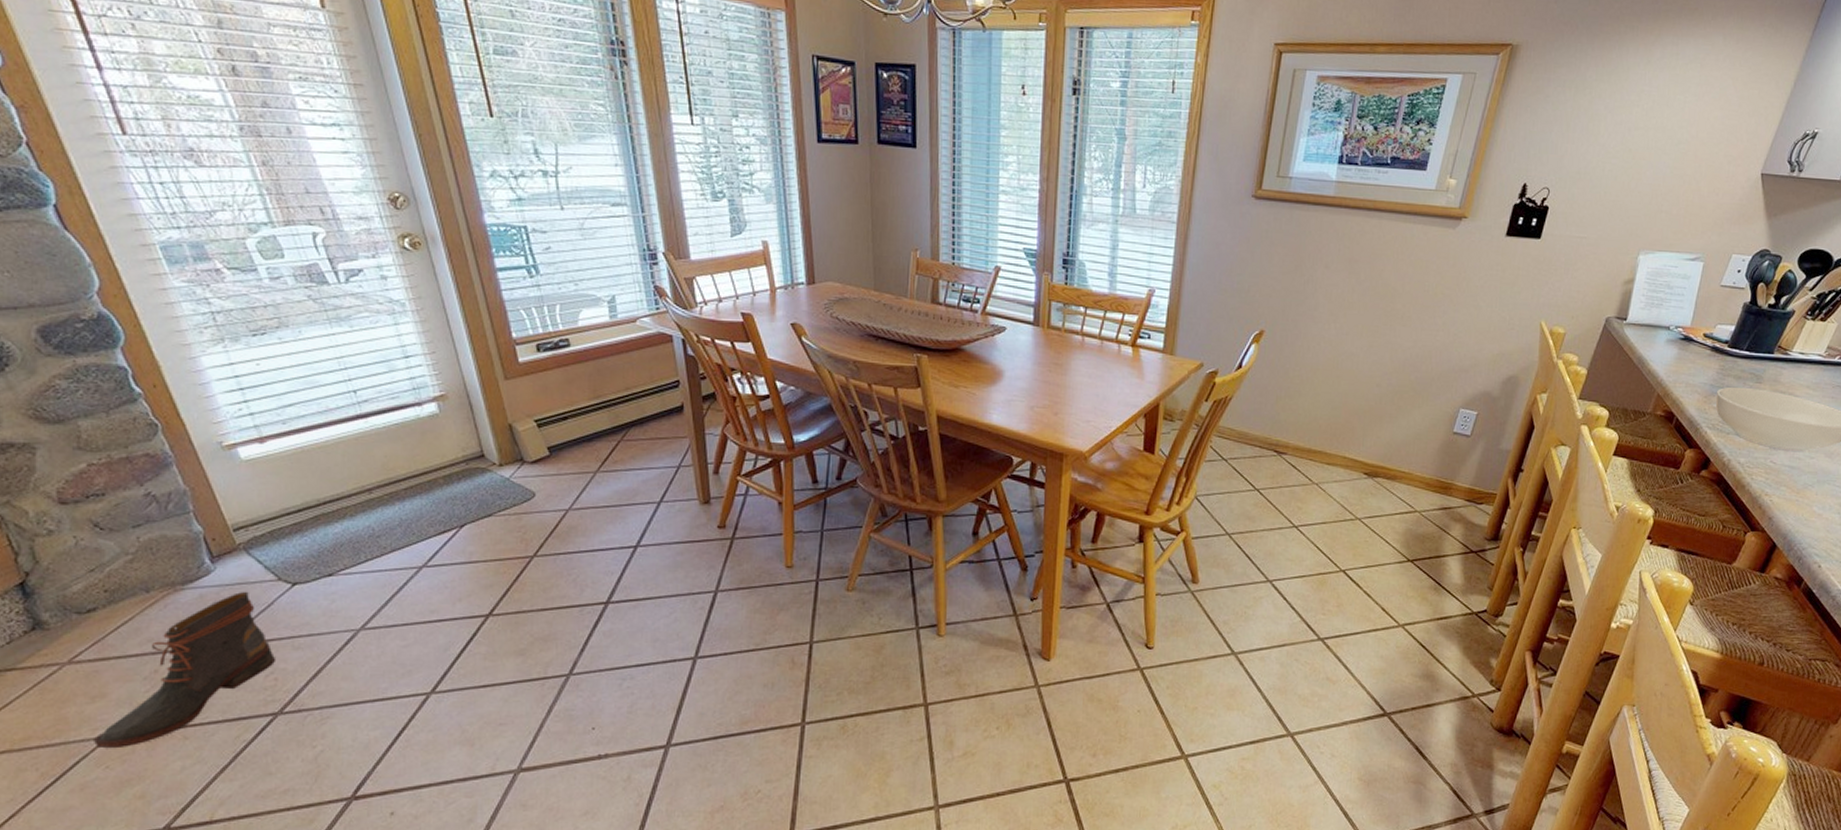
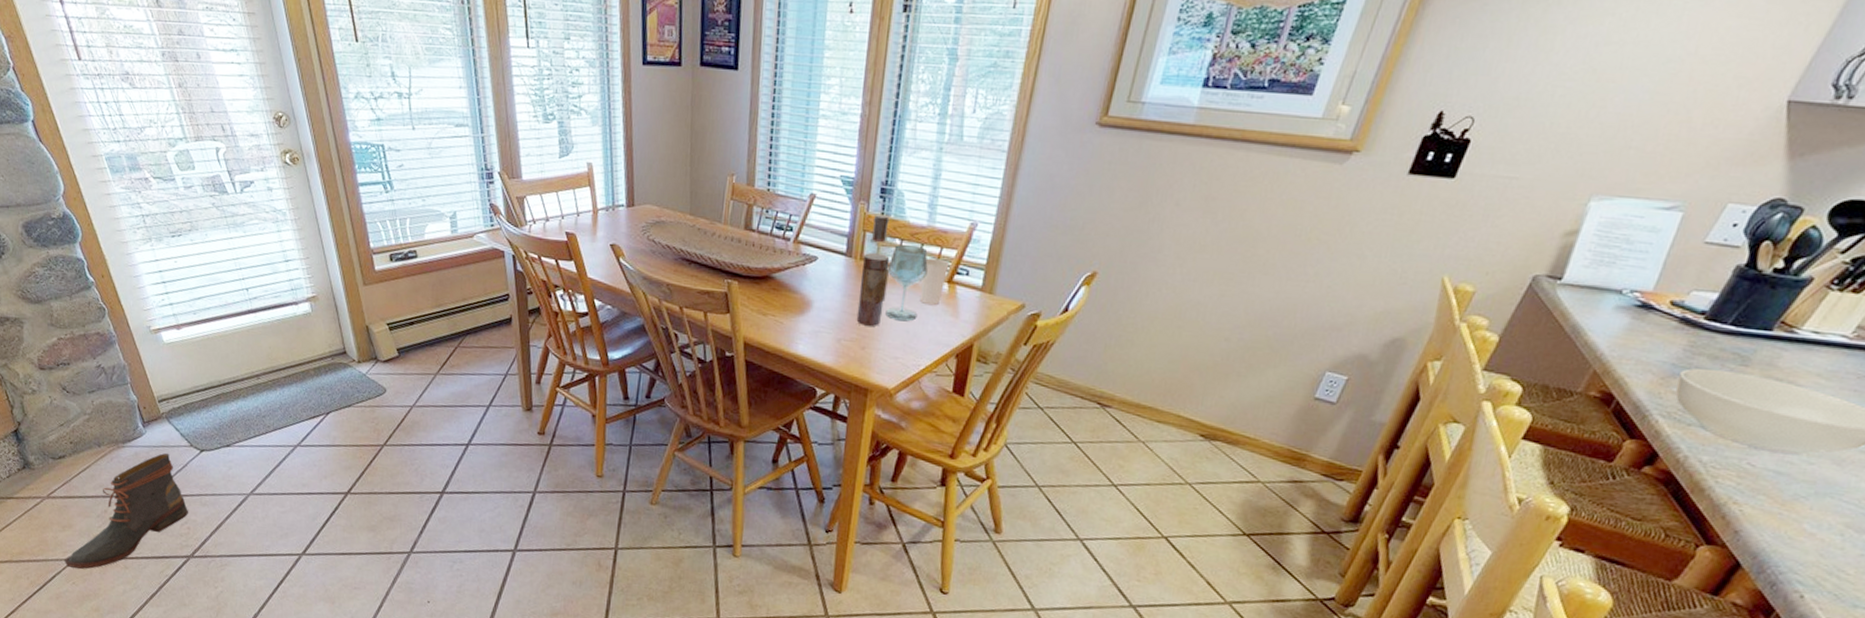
wine bottle: none [1047,283,1076,392] -> present [856,214,890,326]
wine glass: none [1074,311,1113,386] -> present [885,244,929,322]
cup: none [1106,324,1132,369] -> present [919,258,950,306]

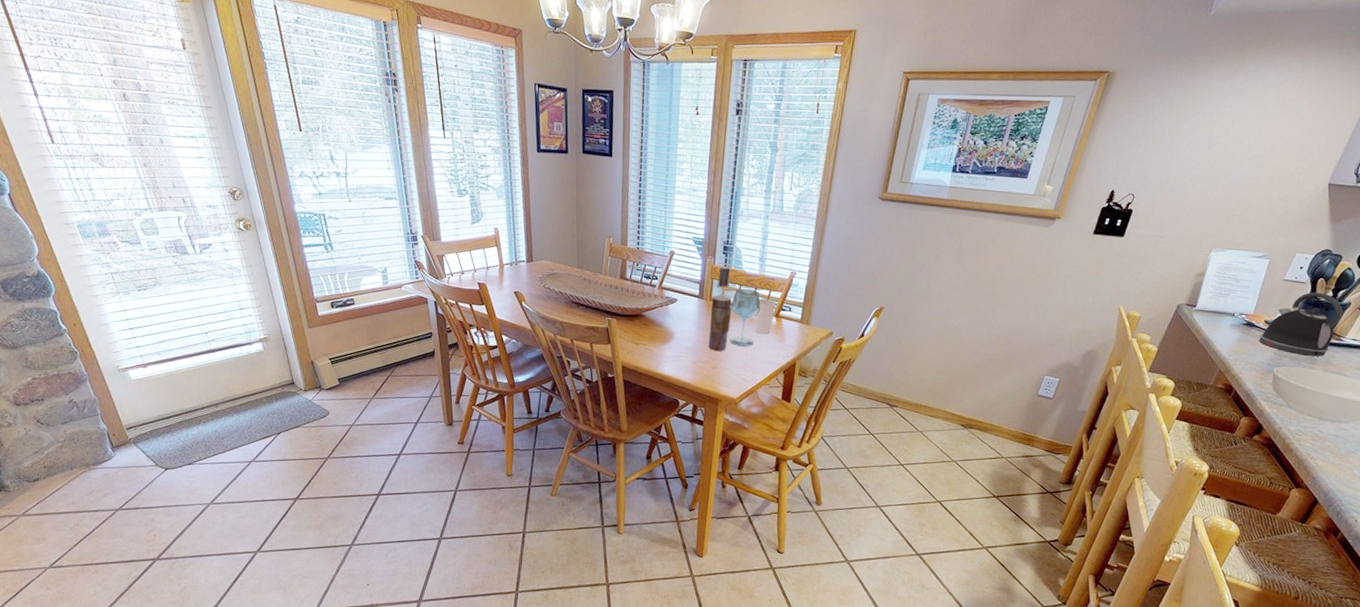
boot: present [64,453,188,570] -> none [38,473,154,576]
kettle: none [1659,261,1800,356] -> present [1259,292,1343,357]

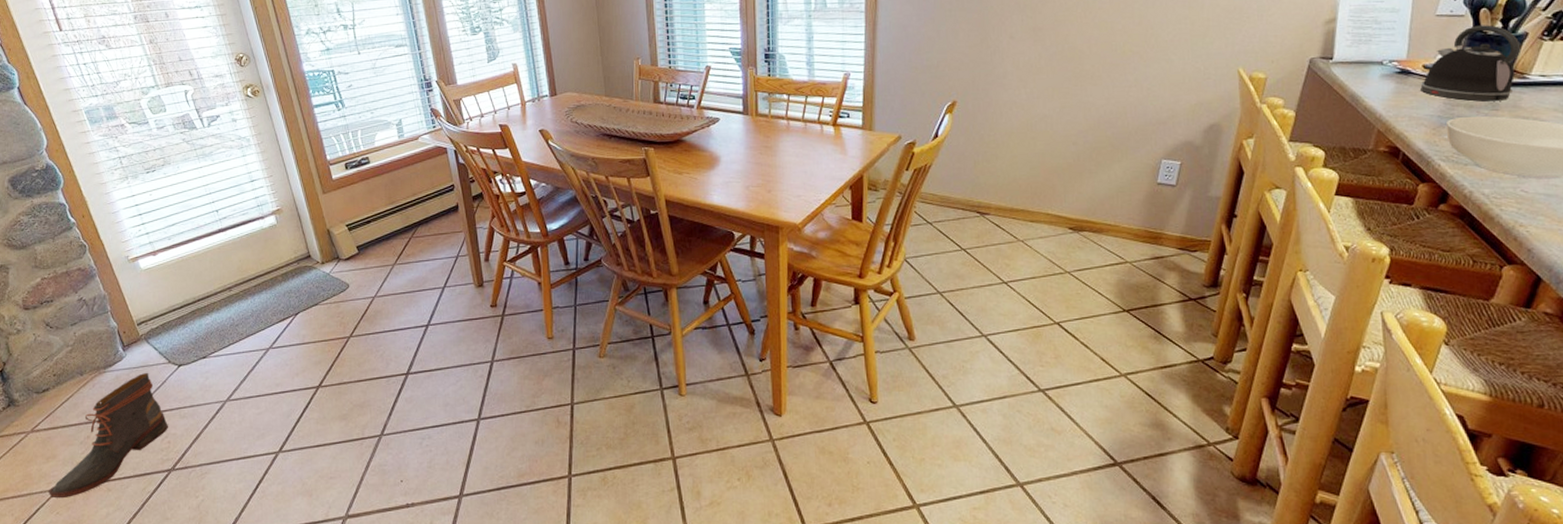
boot: none [38,473,154,576] -> present [48,373,168,499]
wine bottle: present [708,266,732,351] -> none [758,75,782,171]
wine glass: present [730,288,761,347] -> none [780,97,815,164]
cup: present [755,299,777,335] -> none [810,107,832,147]

